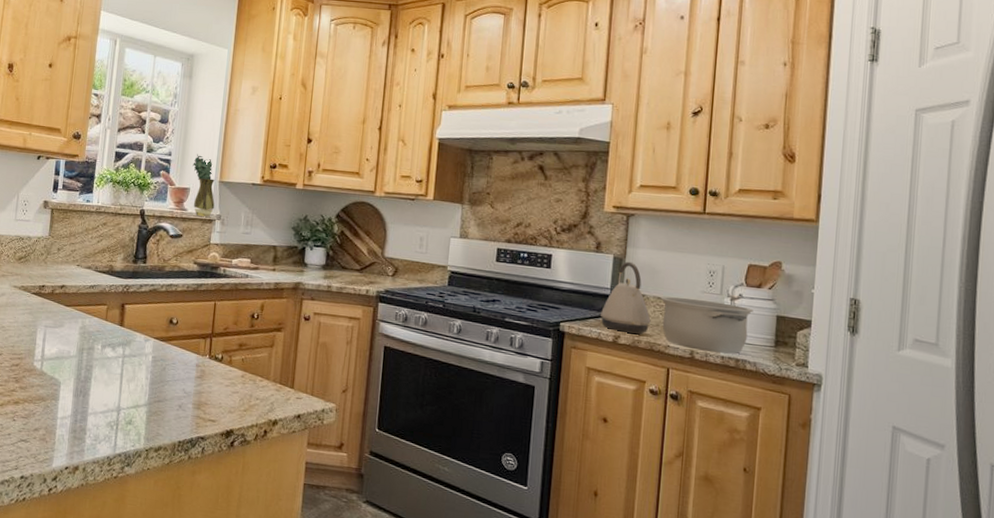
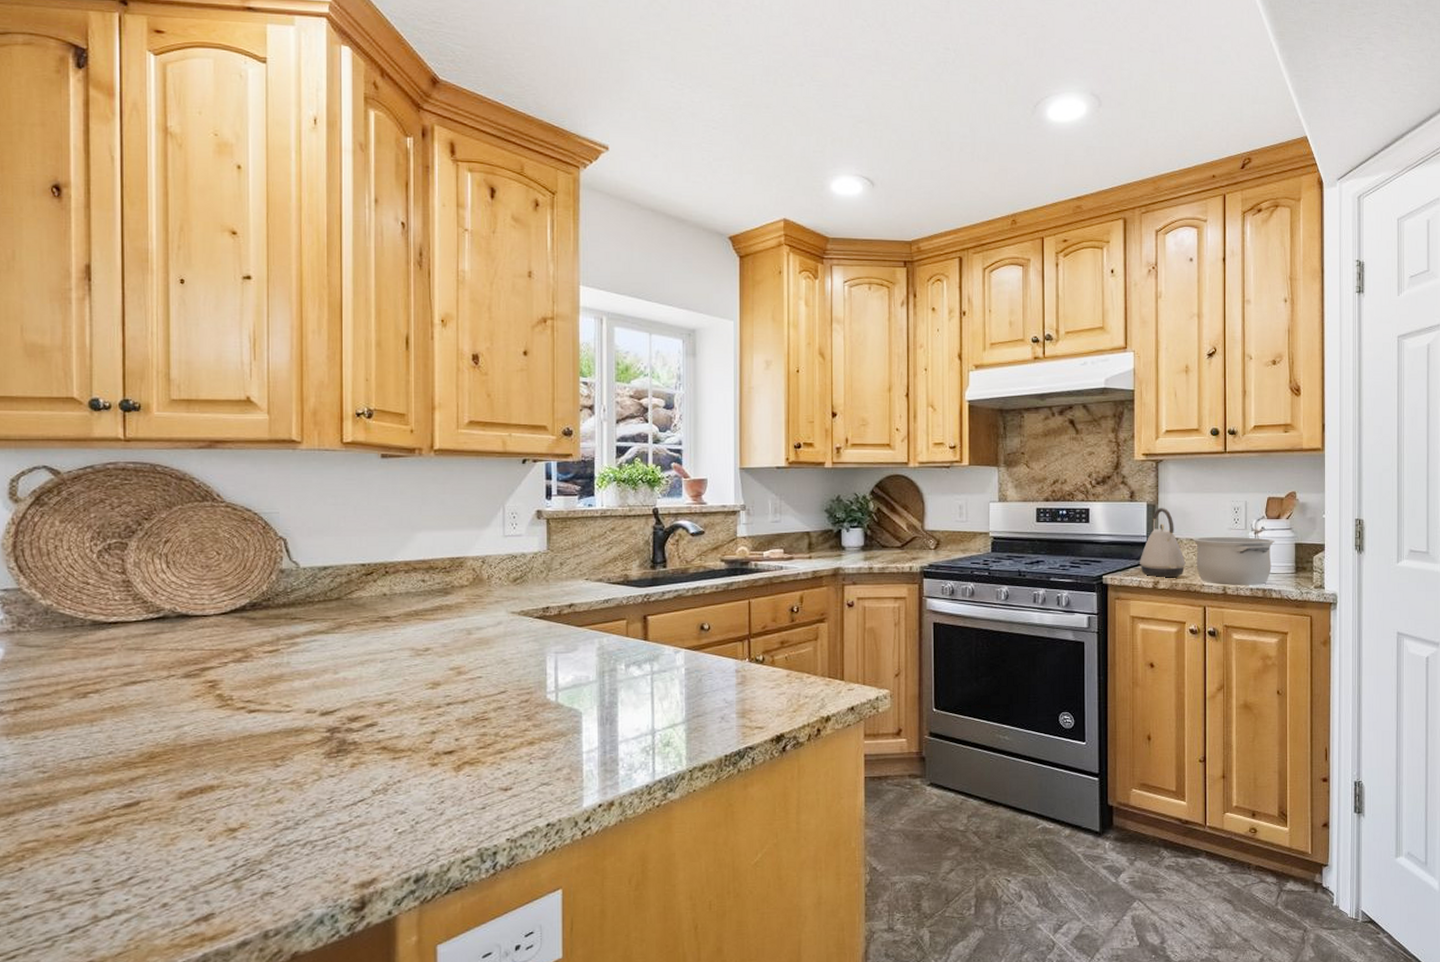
vase: present [192,154,215,217] -> none [708,440,737,508]

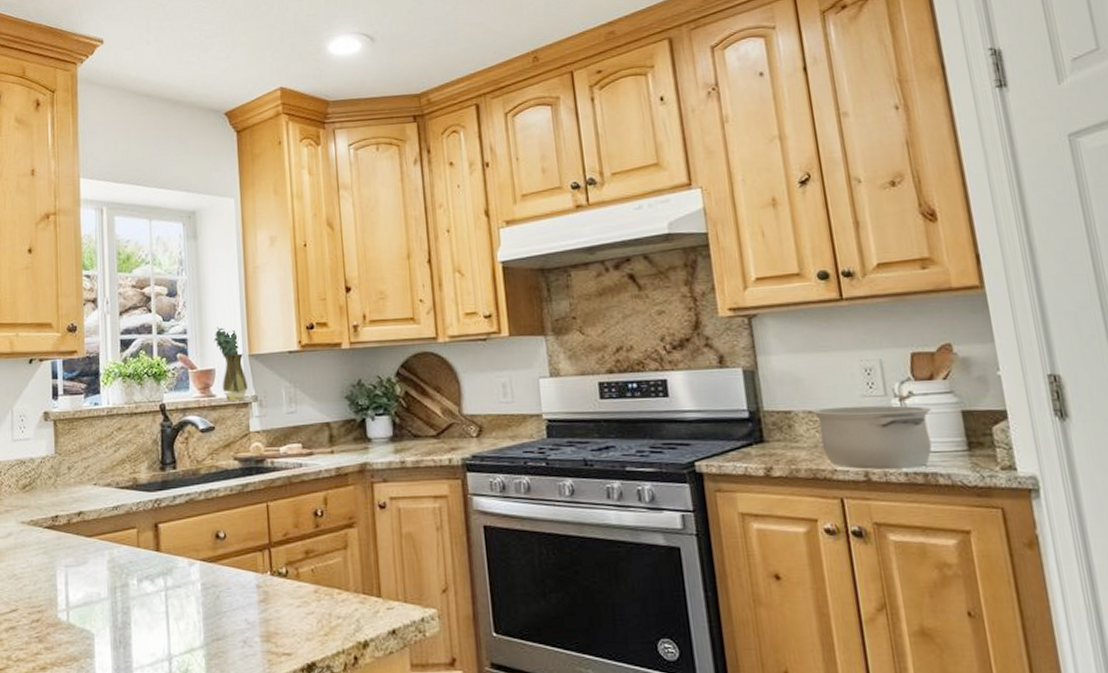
vase: none [708,440,737,508] -> present [214,326,248,401]
kettle: present [1139,507,1186,578] -> none [741,372,807,463]

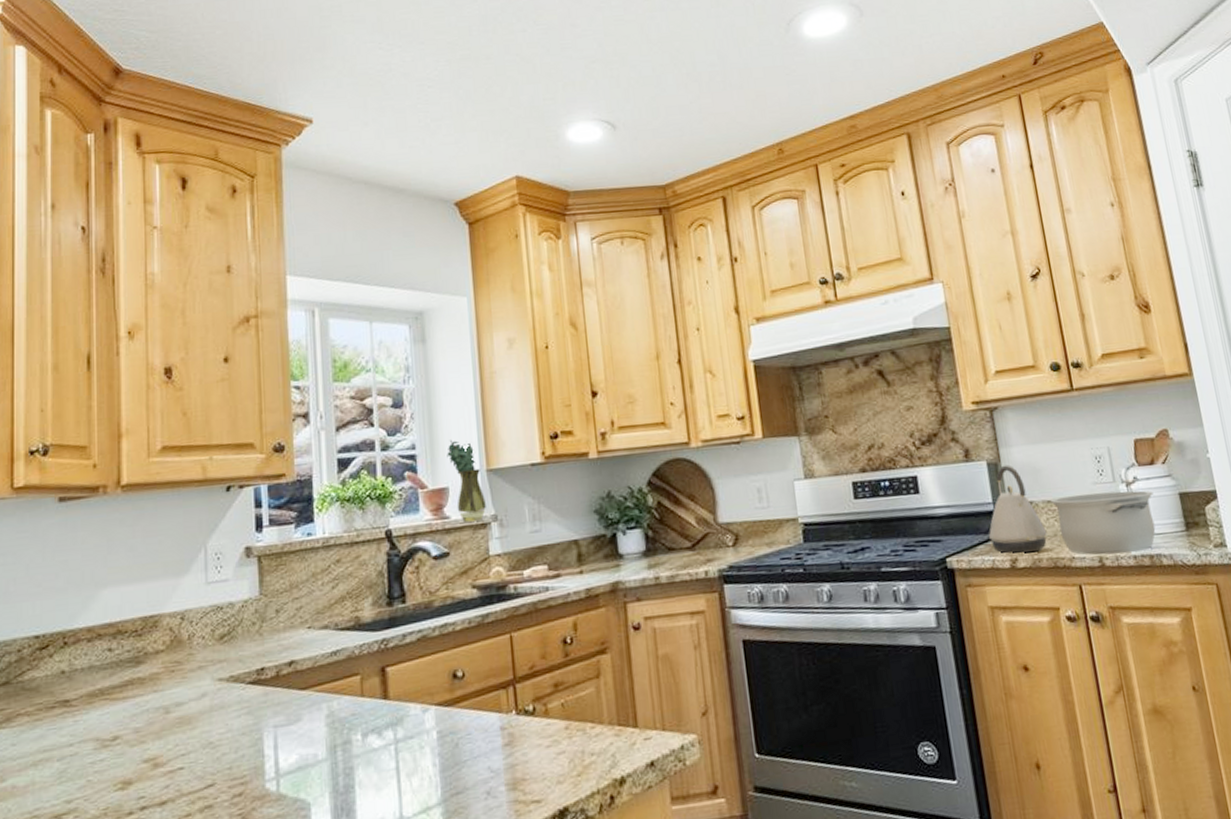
kettle: none [741,372,807,463] -> present [988,464,1047,554]

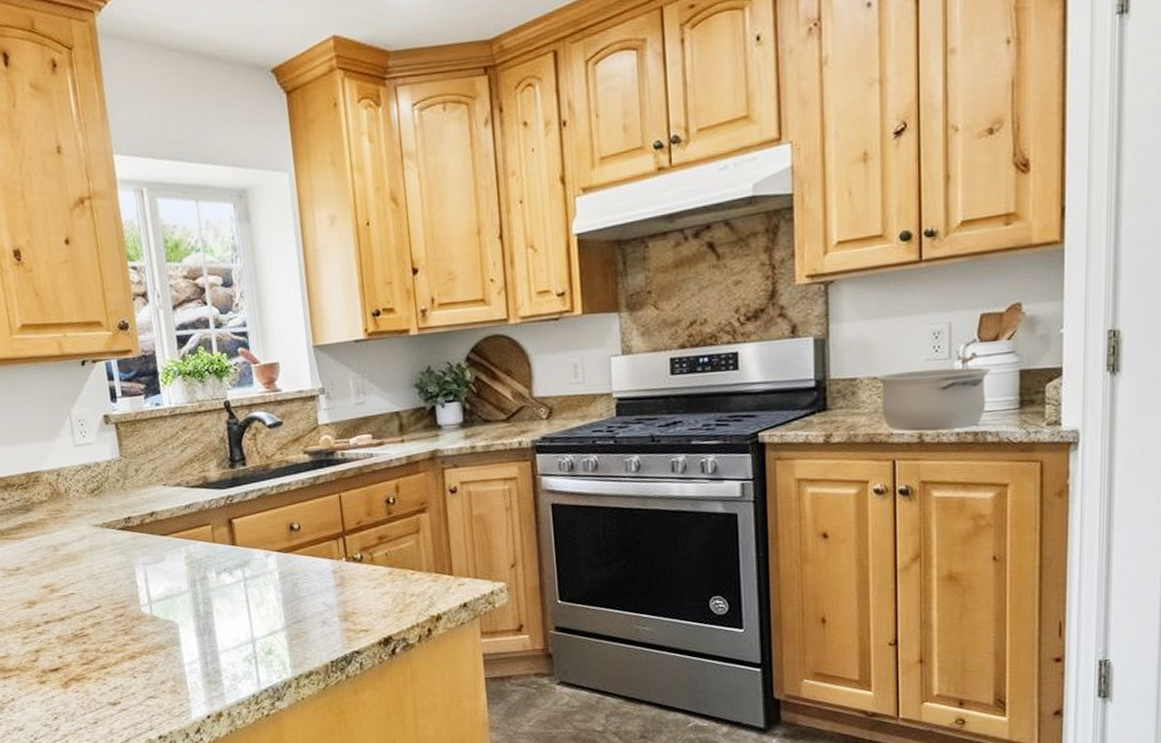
vase: present [447,439,486,522] -> none [276,317,314,395]
kettle: present [988,464,1047,554] -> none [805,340,868,430]

